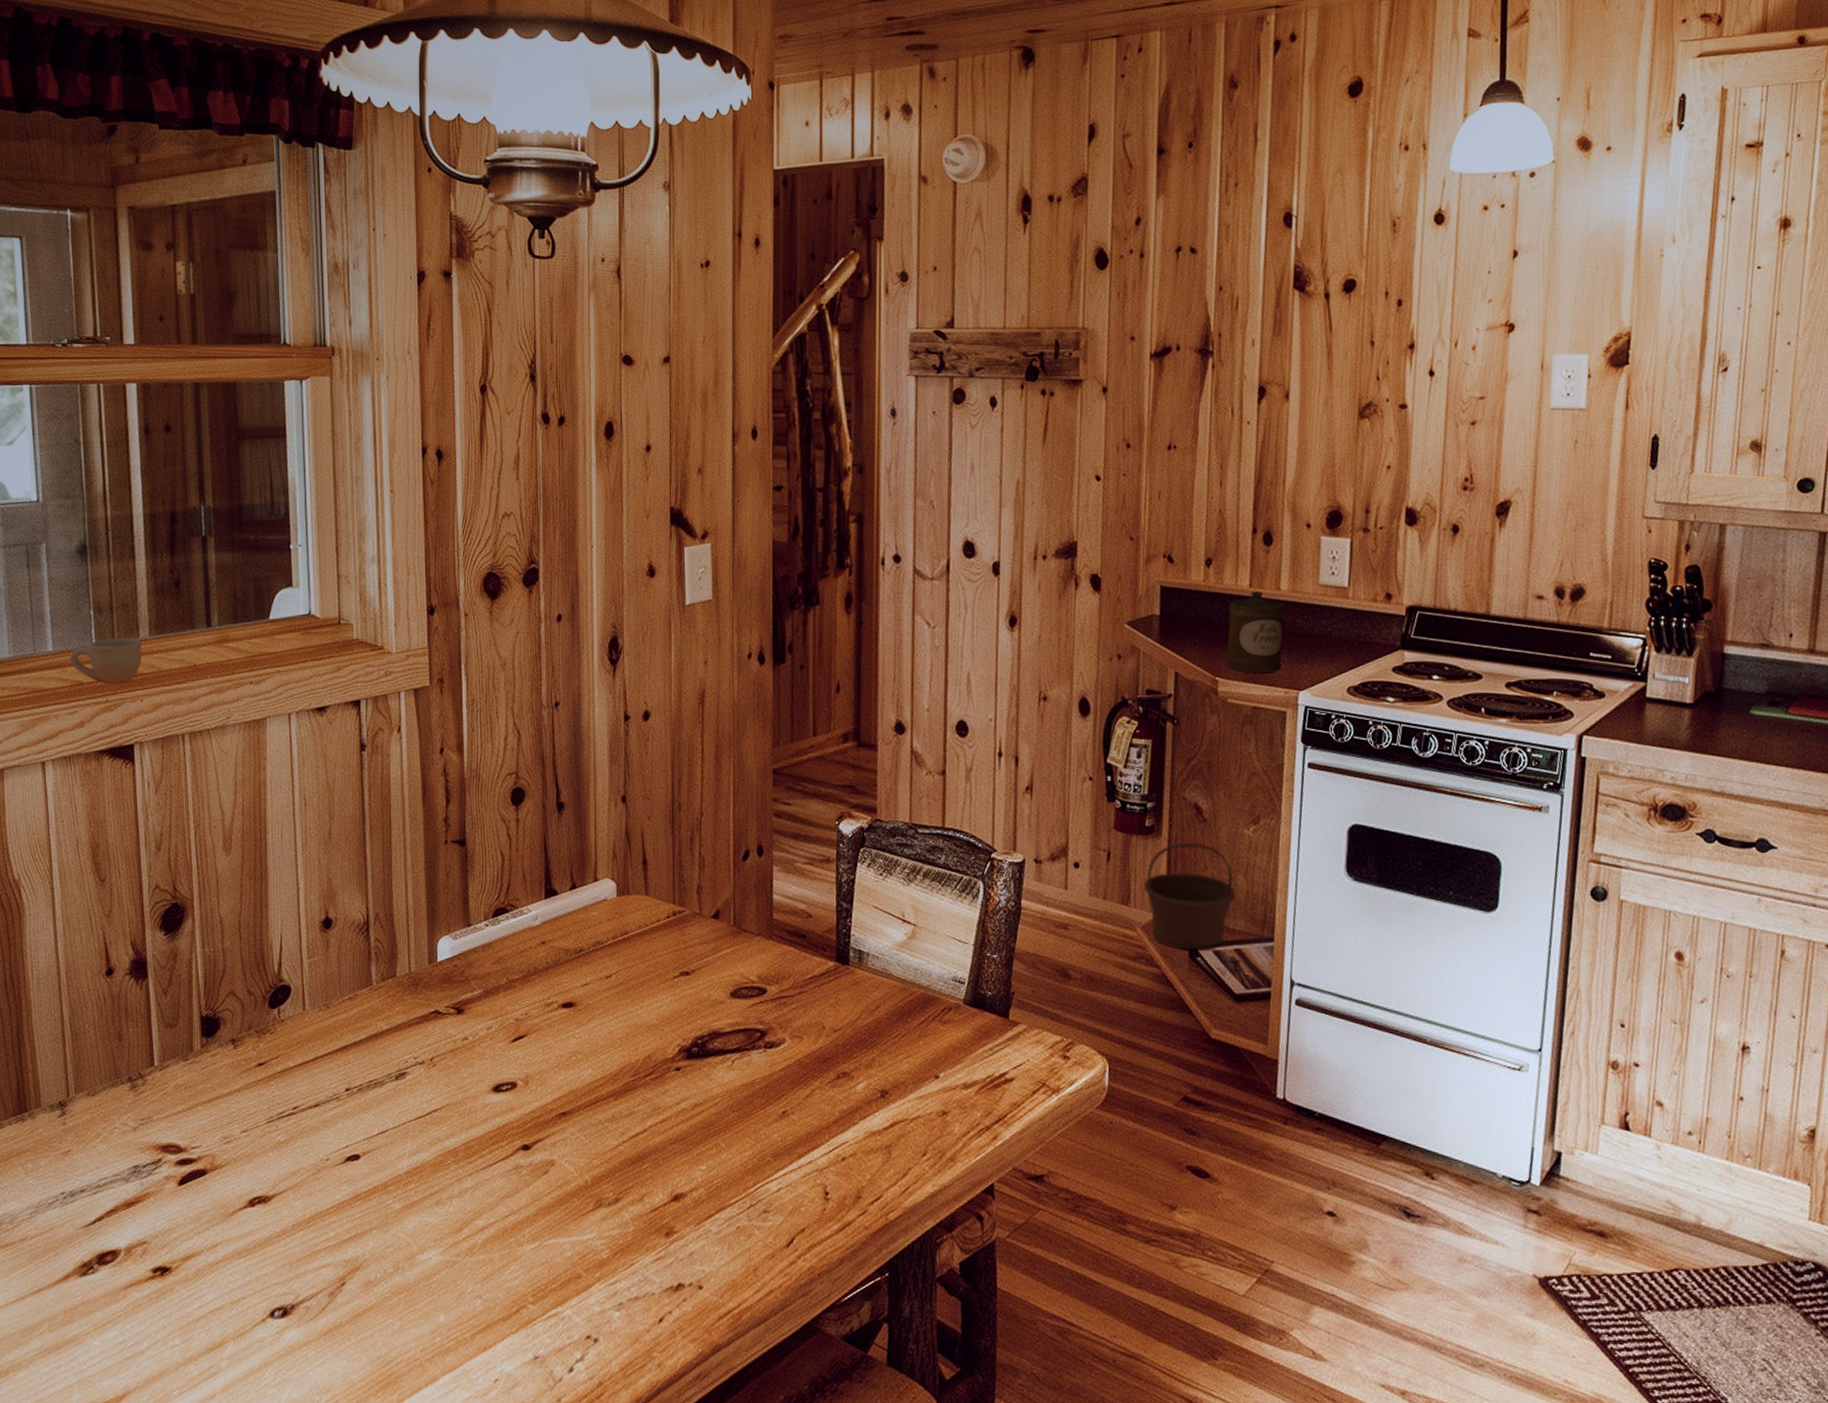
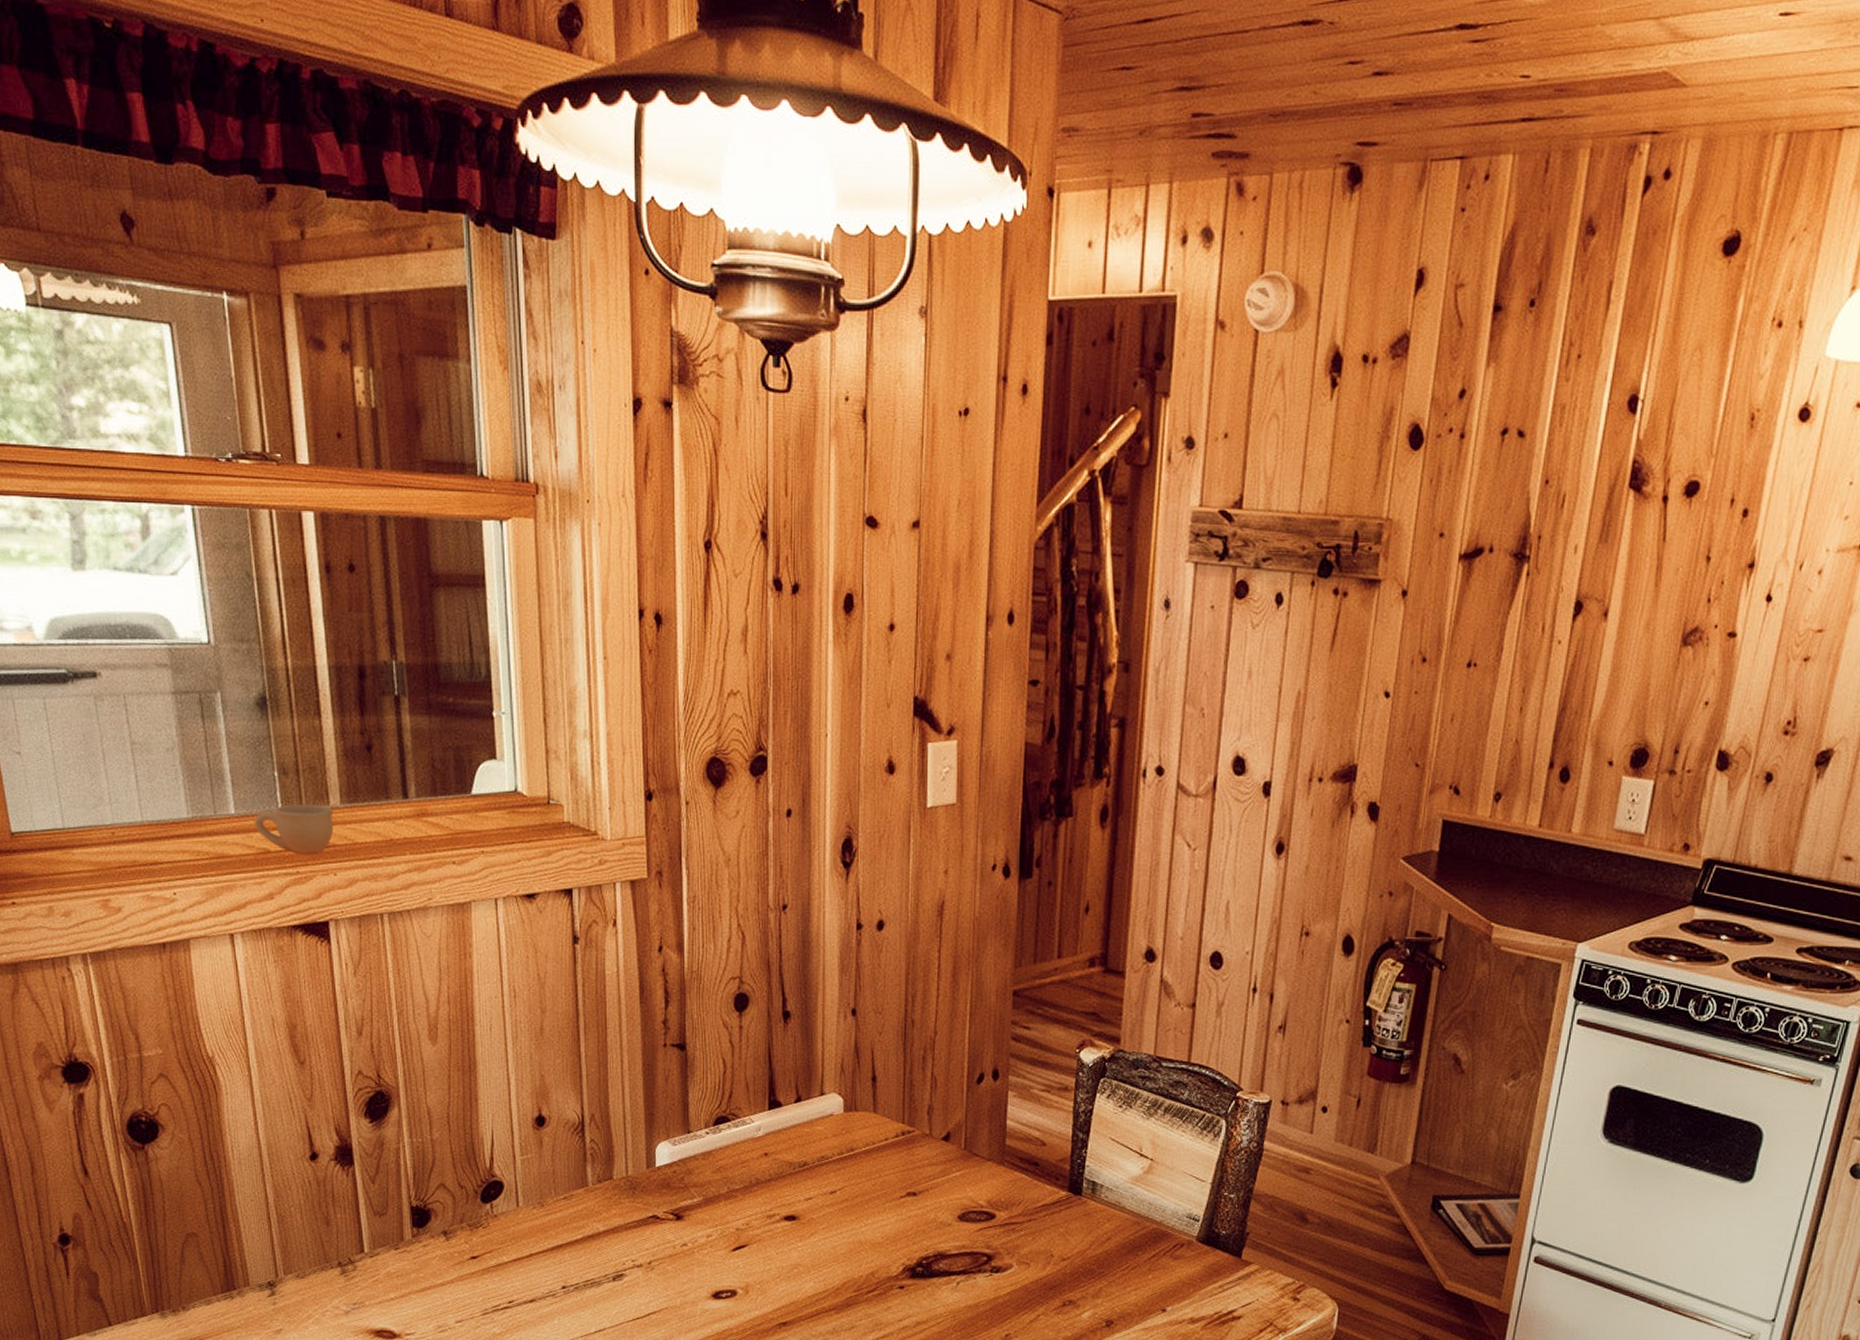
basket: present [1143,842,1236,951] -> none [1391,1093,1486,1203]
canister: present [1227,591,1284,673] -> none [1505,832,1573,921]

